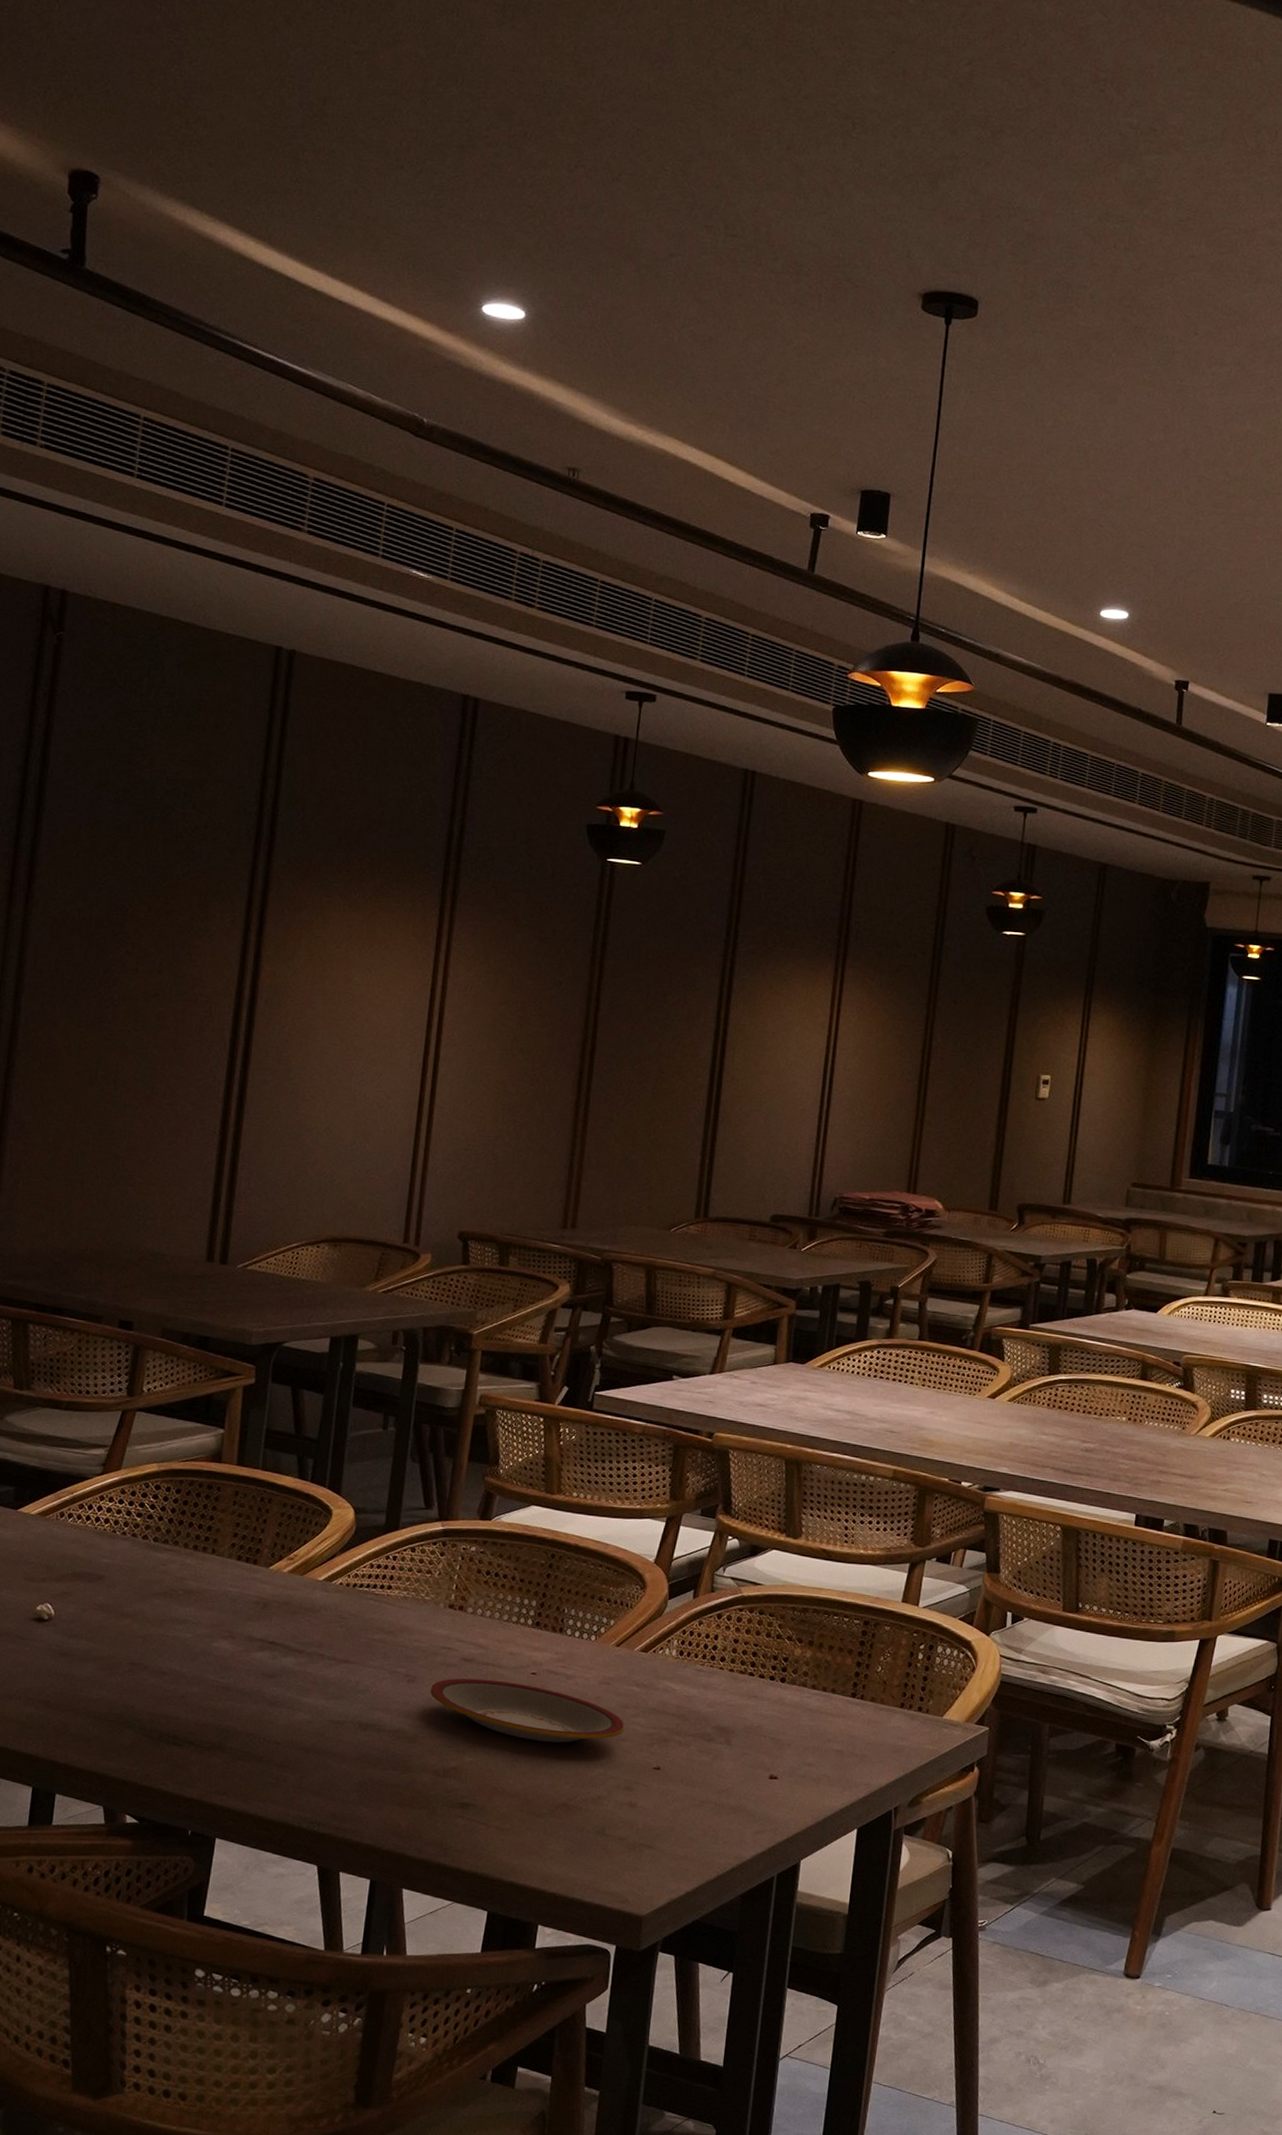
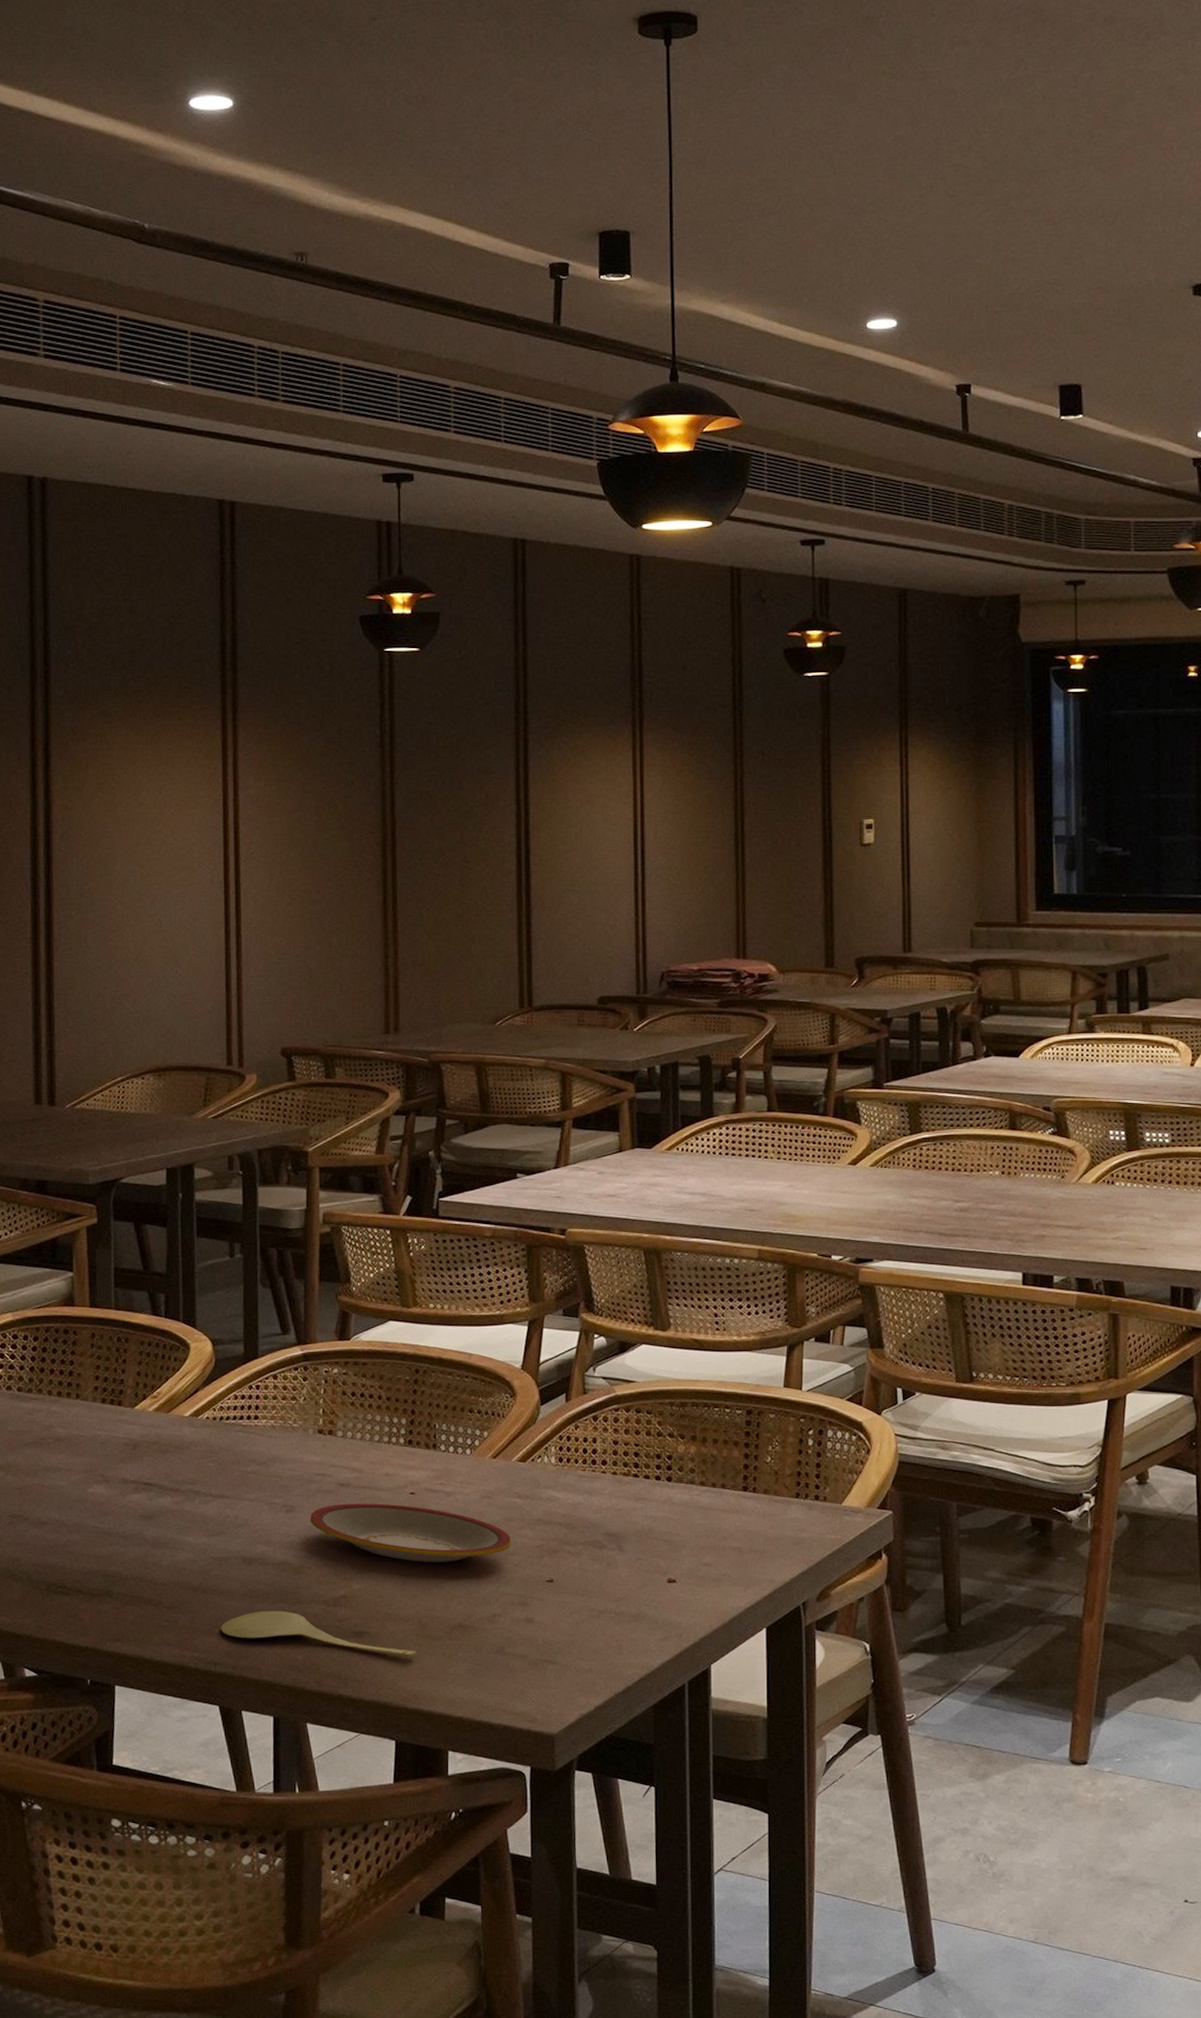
spoon: none [329,1776,519,1831] -> present [221,1610,416,1657]

